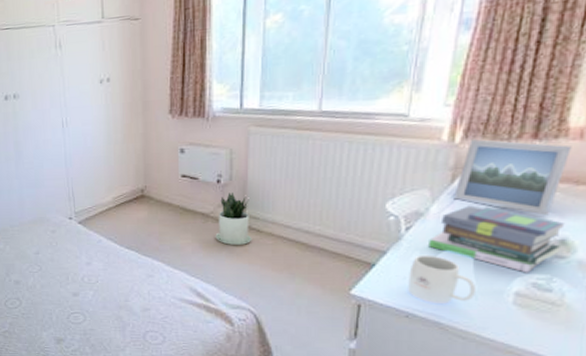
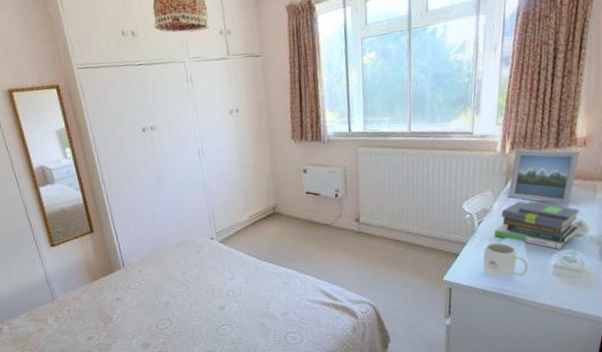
planter: present [215,193,252,246] -> none [337,204,367,250]

